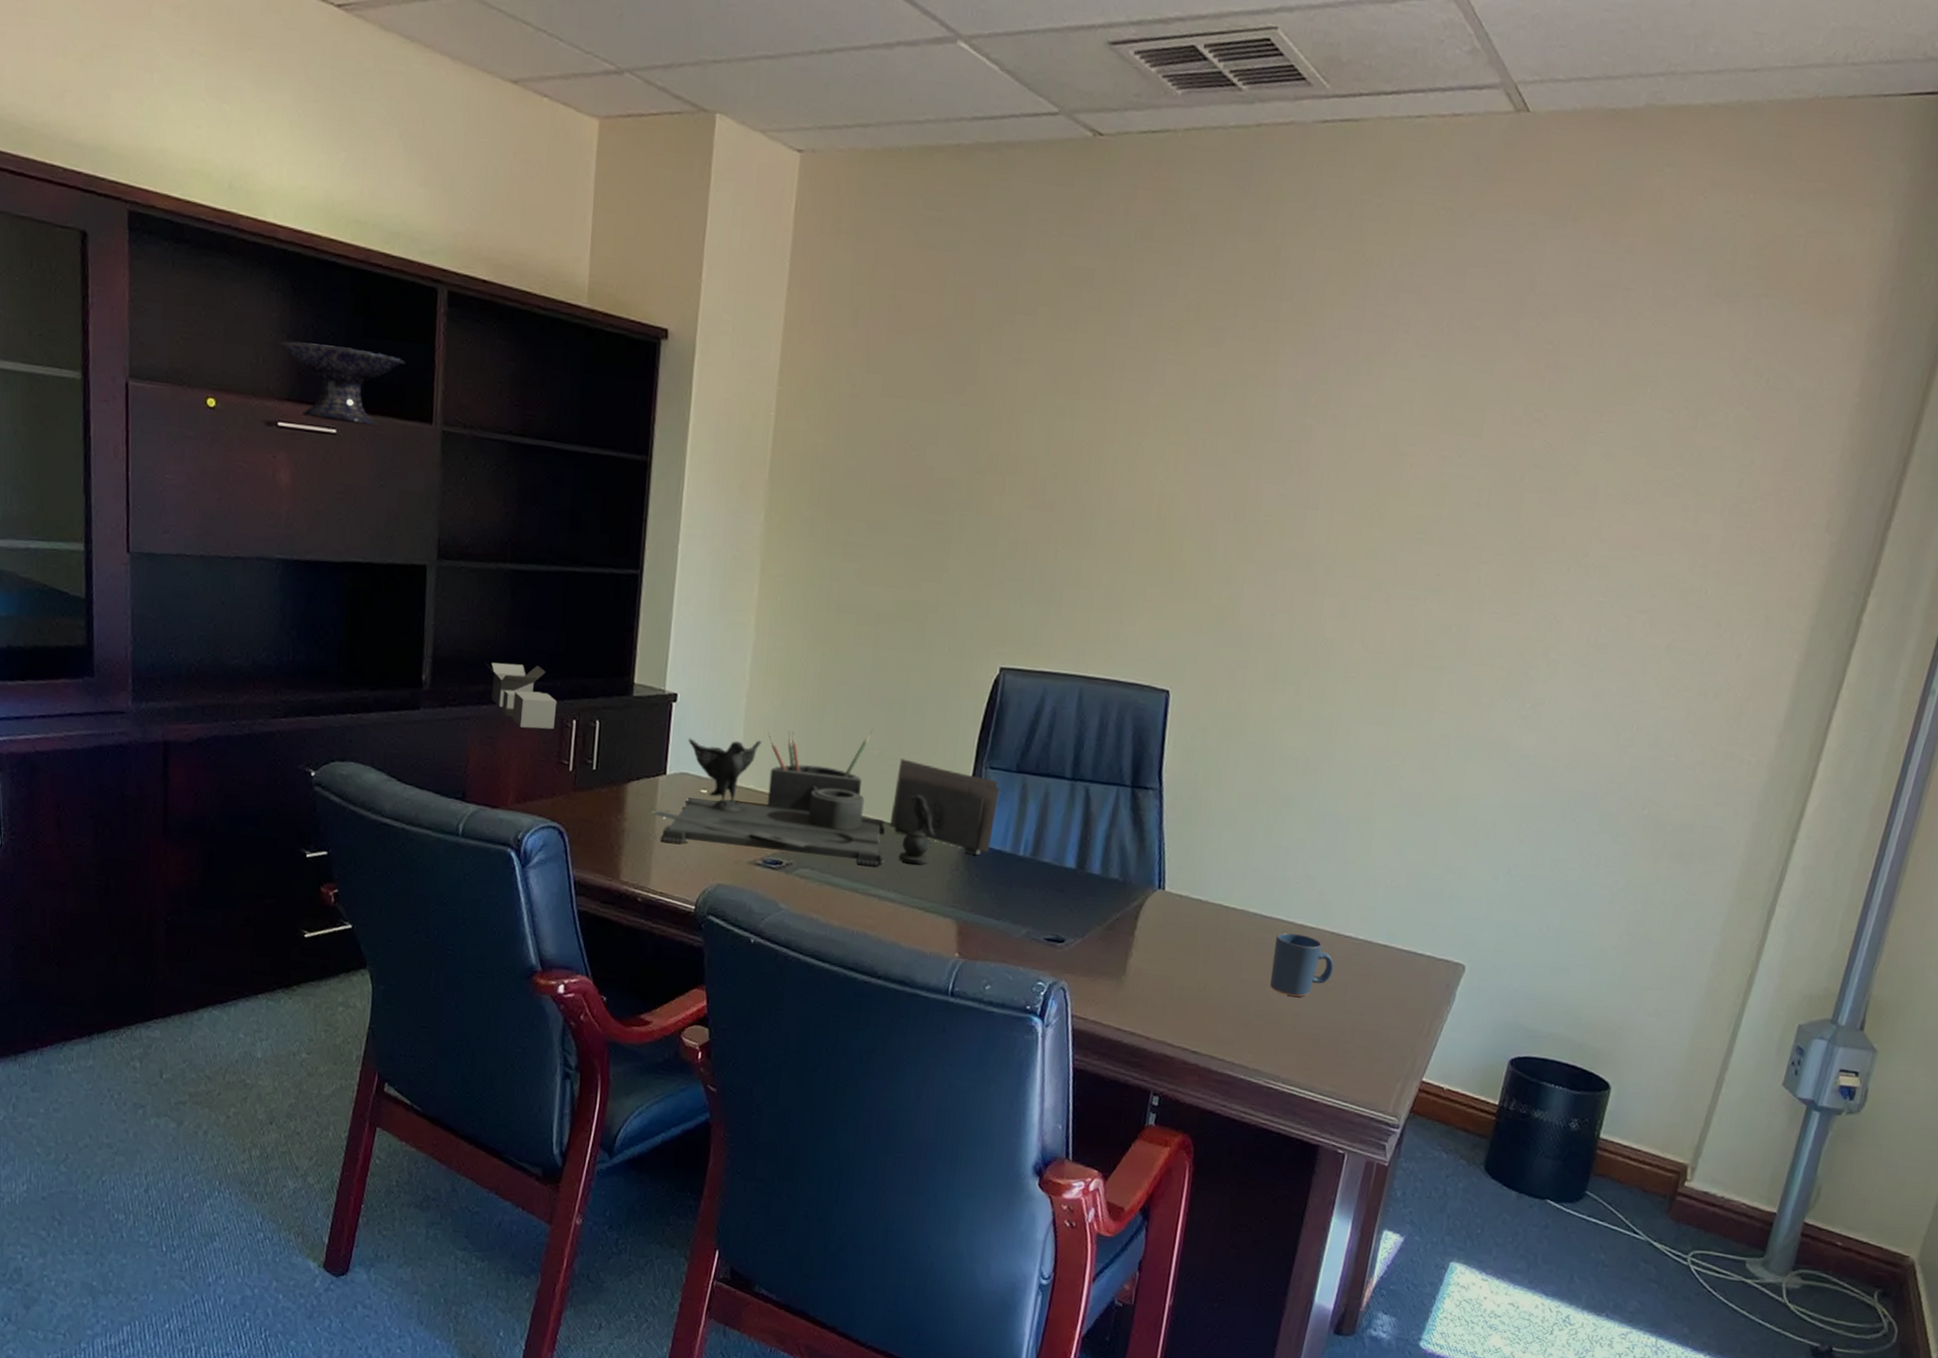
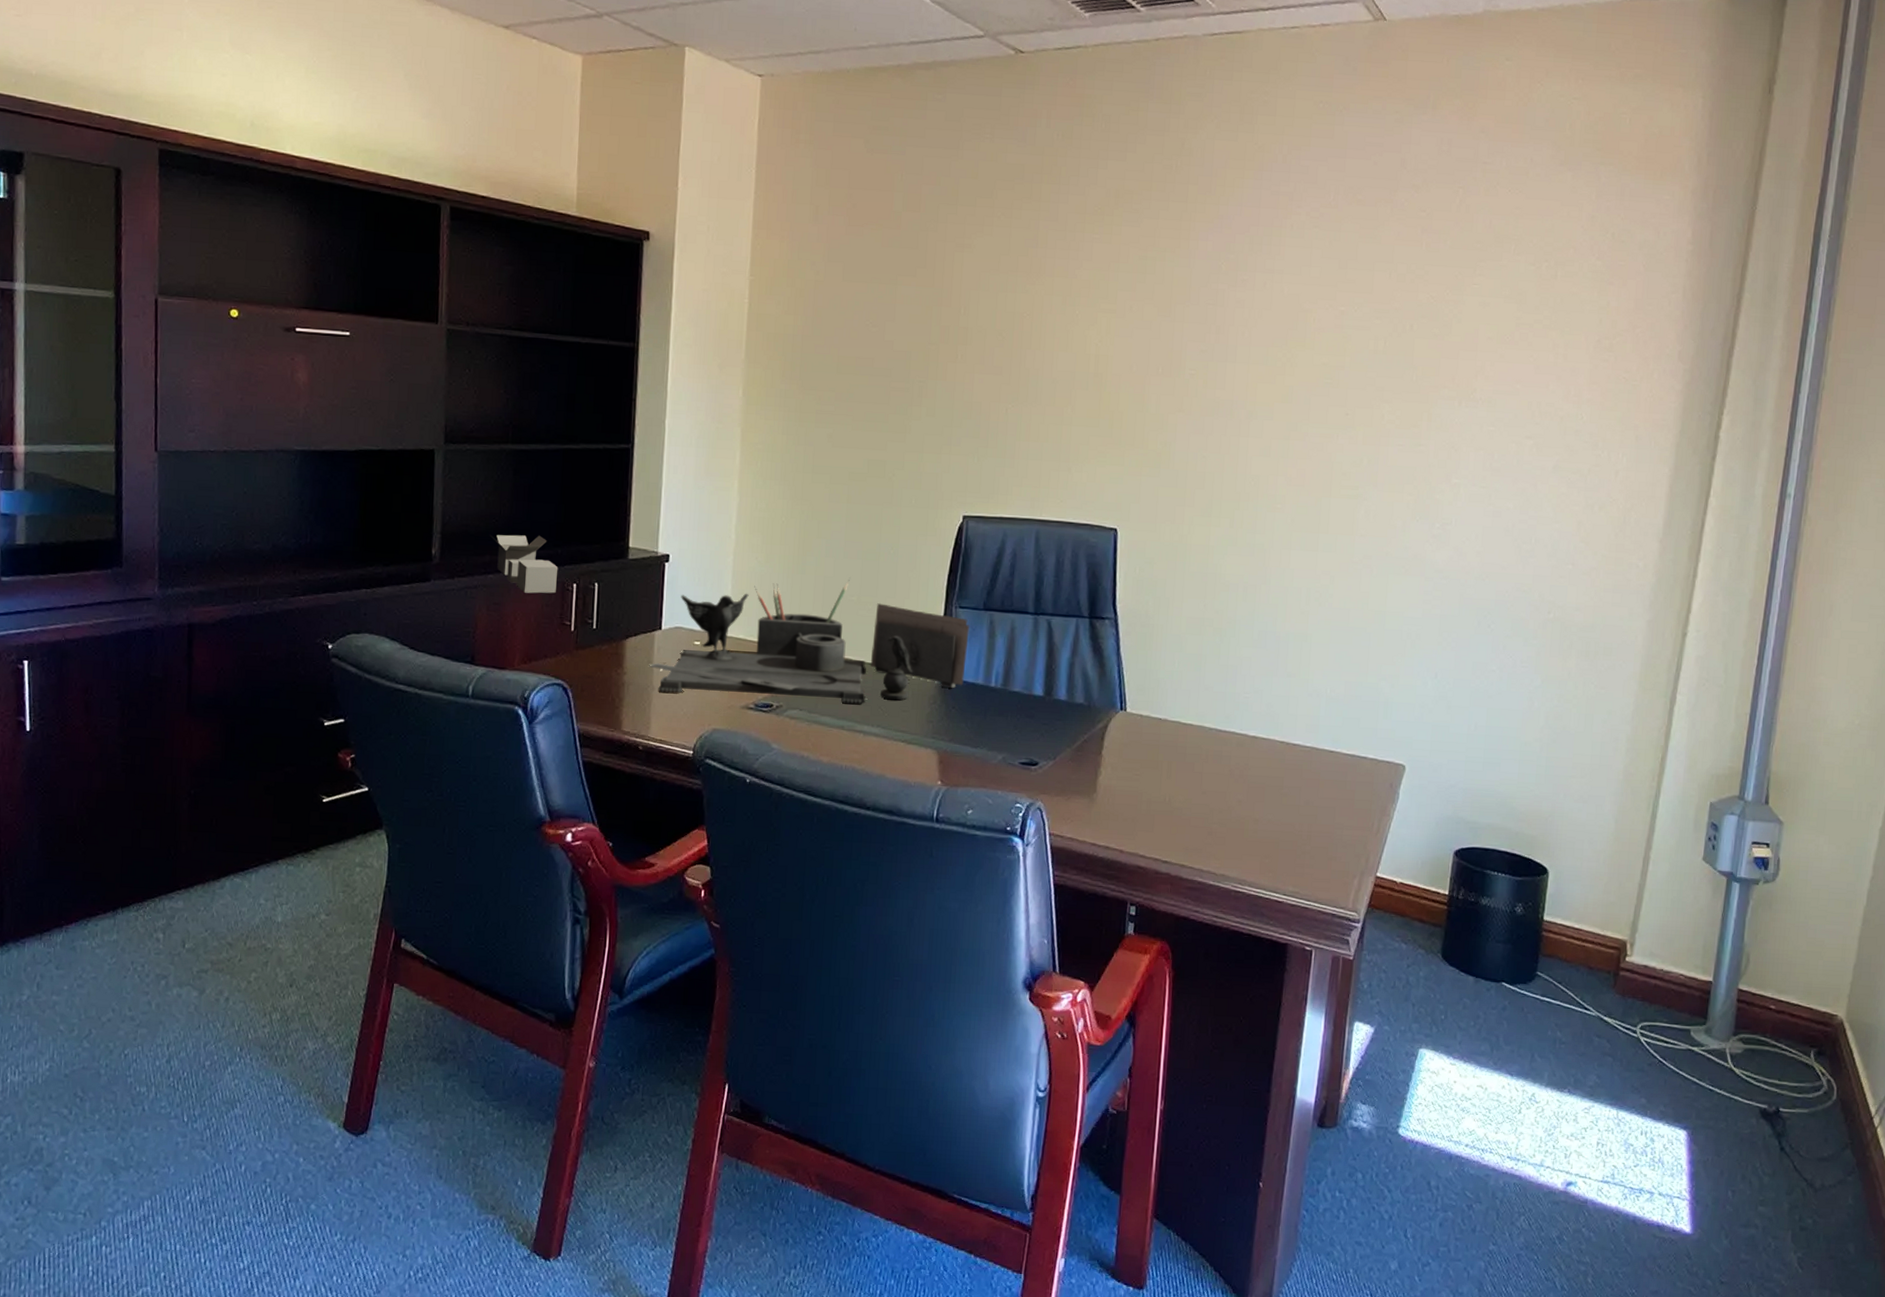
decorative bowl: present [276,341,406,426] -> none [294,256,413,328]
mug: present [1270,932,1334,997] -> none [1229,744,1287,804]

